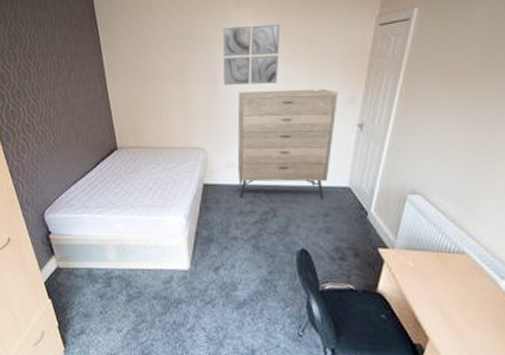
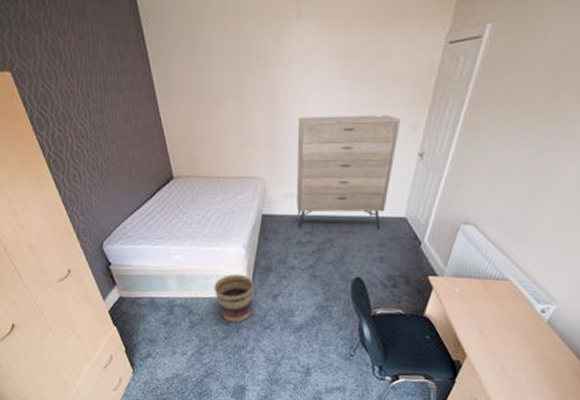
basket: none [153,244,194,298] -> present [214,273,254,323]
wall art: present [222,24,281,86] -> none [282,39,345,110]

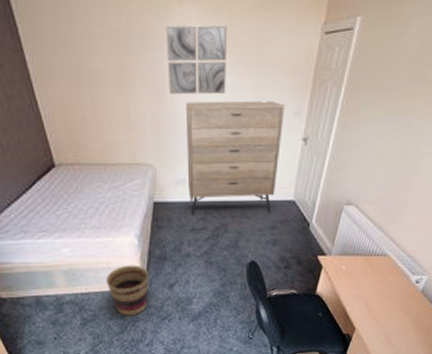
wall art: none [282,39,345,110] -> present [166,24,228,95]

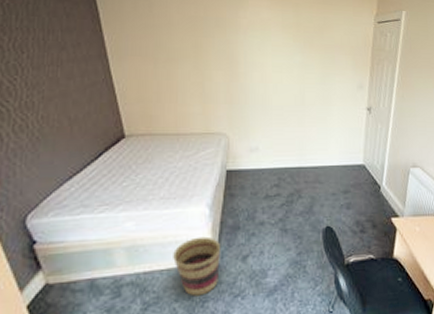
wall art: present [166,24,228,95] -> none [239,13,295,71]
dresser: present [186,100,285,216] -> none [258,76,349,183]

